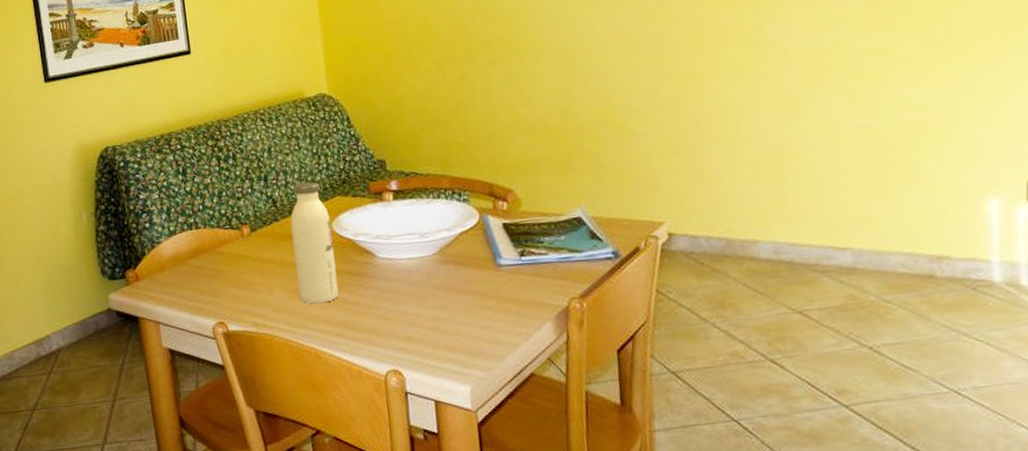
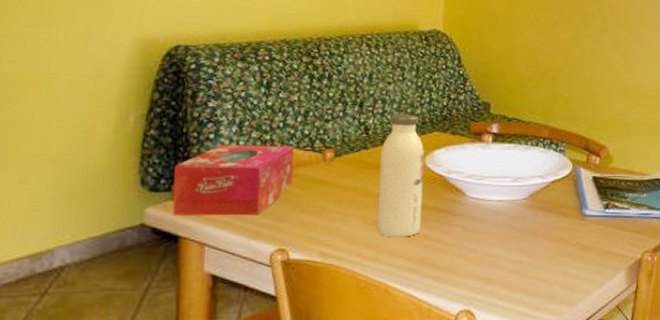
tissue box: none [124,226,219,299] -> present [172,145,294,216]

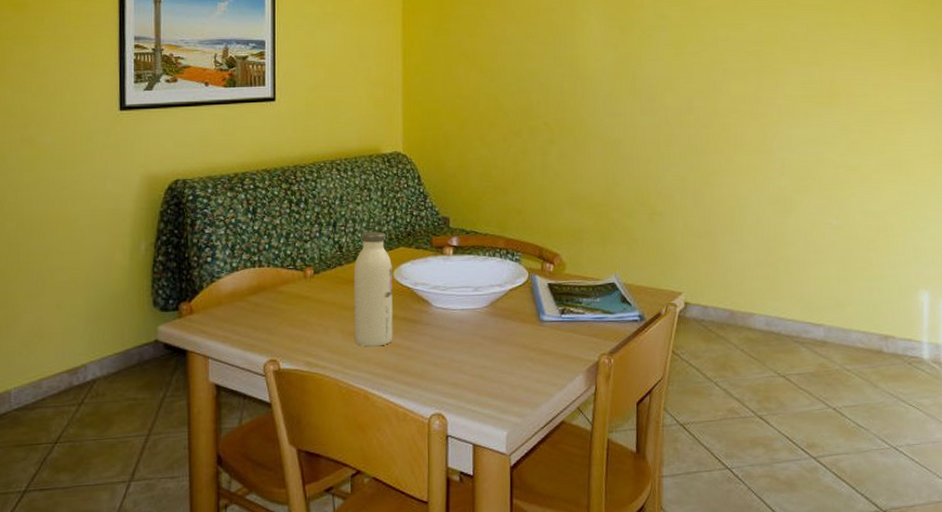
tissue box: present [172,145,294,216] -> none [180,265,279,332]

